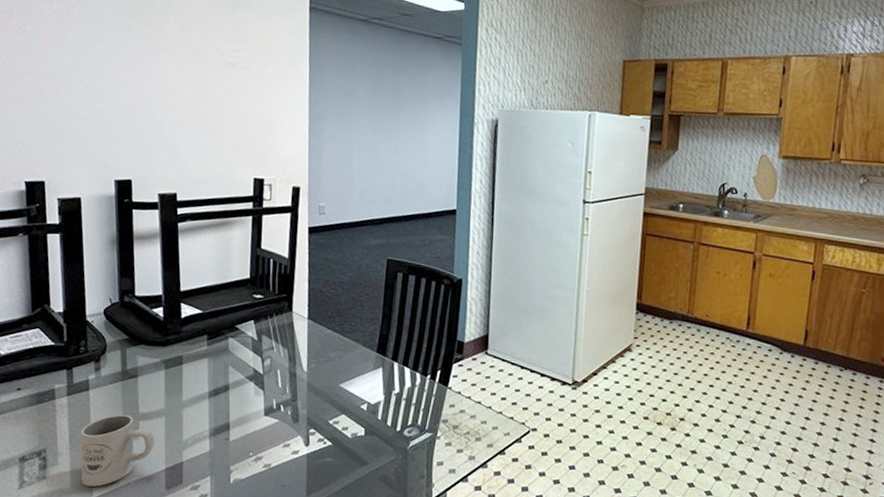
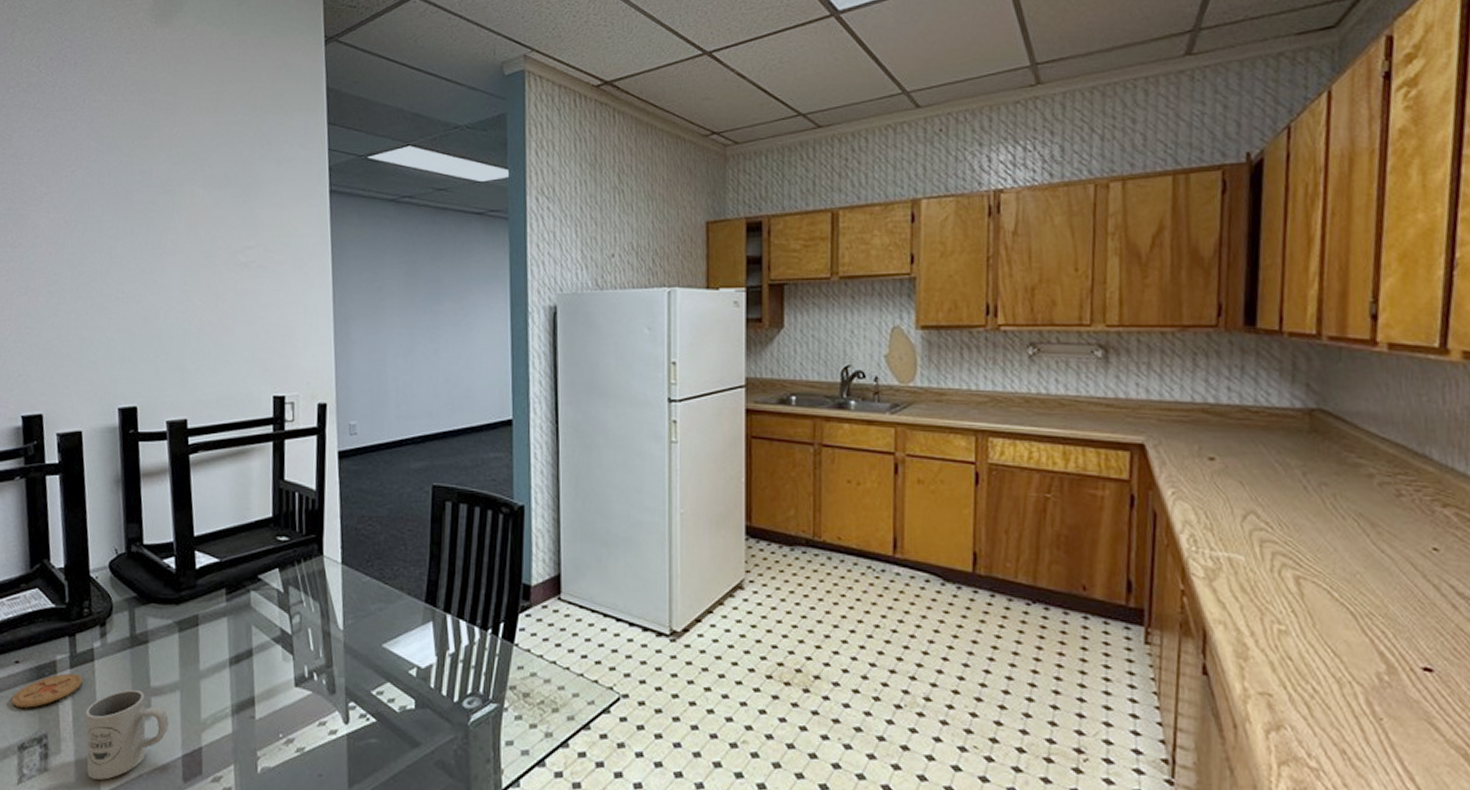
coaster: none [14,399,79,427] -> present [12,673,83,708]

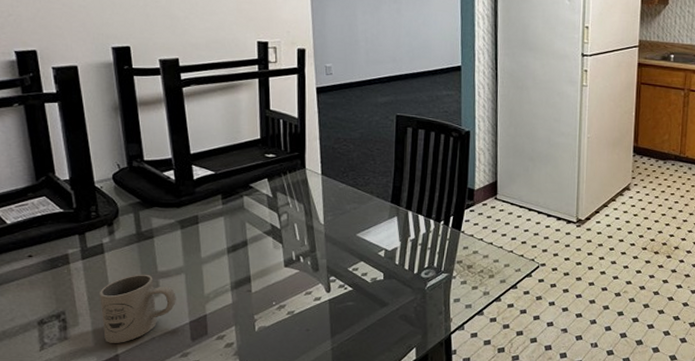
coaster: present [12,673,83,708] -> none [28,263,95,292]

